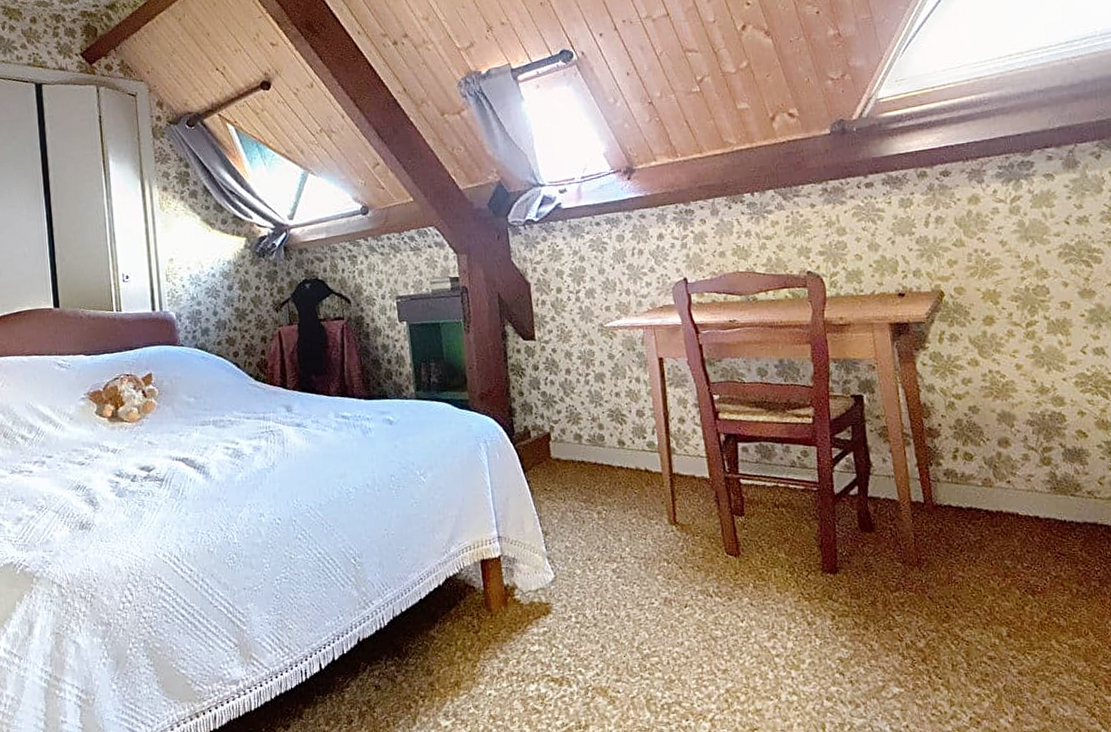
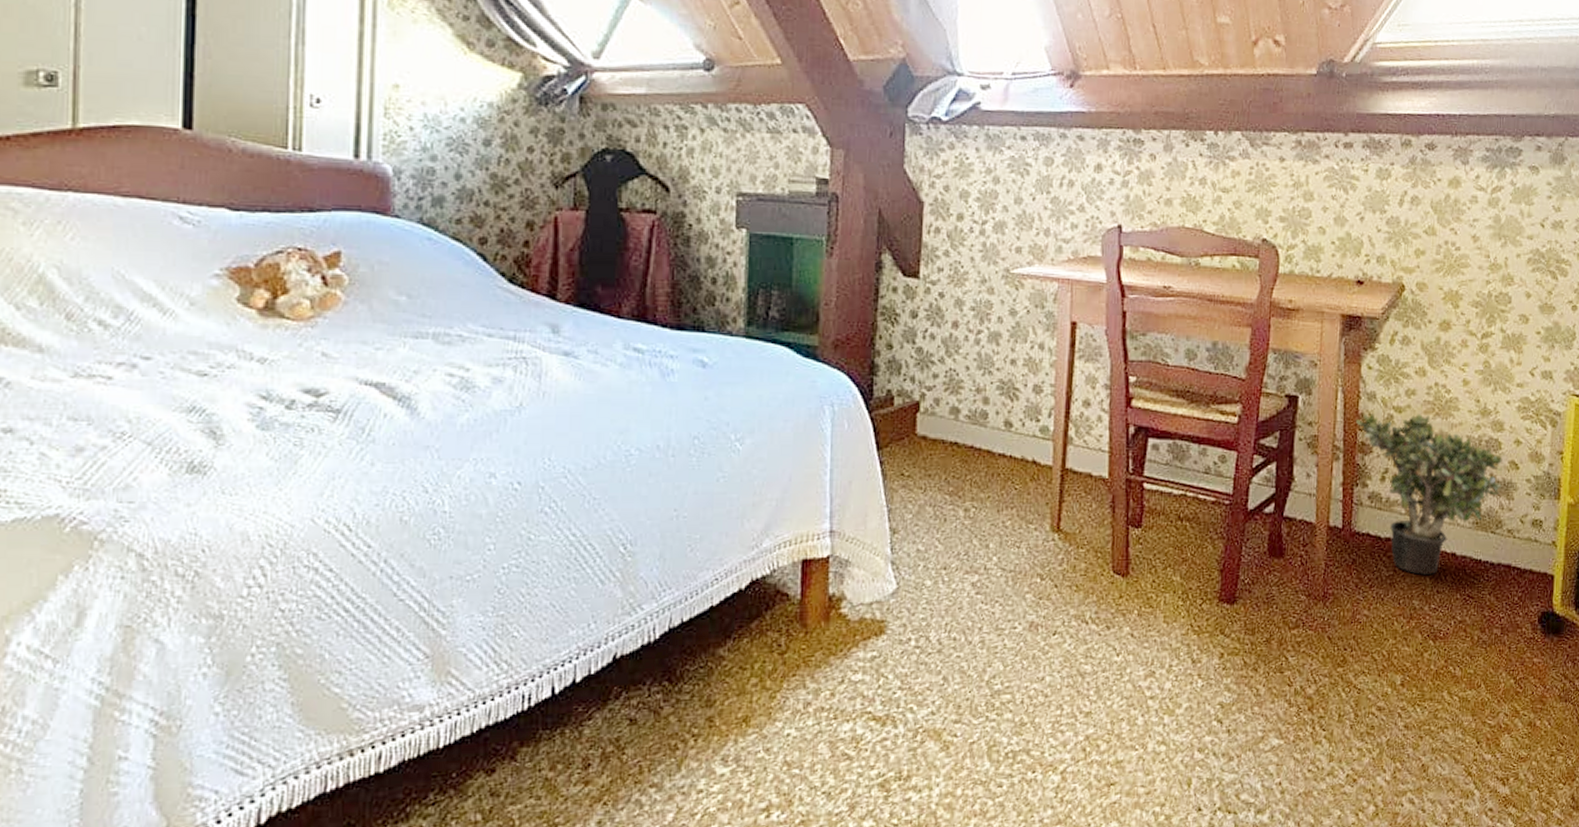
potted plant: none [919,398,1073,538] -> present [1355,412,1503,576]

